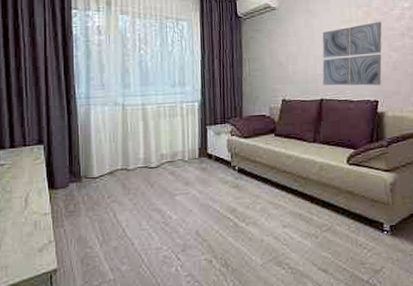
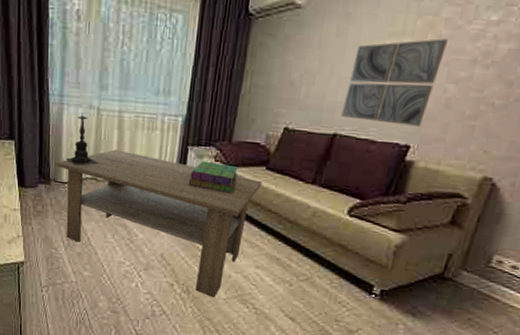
coffee table: none [86,138,274,266] -> present [55,149,263,298]
candle holder: none [95,110,128,160] -> present [65,113,99,166]
stack of books: none [211,136,253,163] -> present [188,160,238,194]

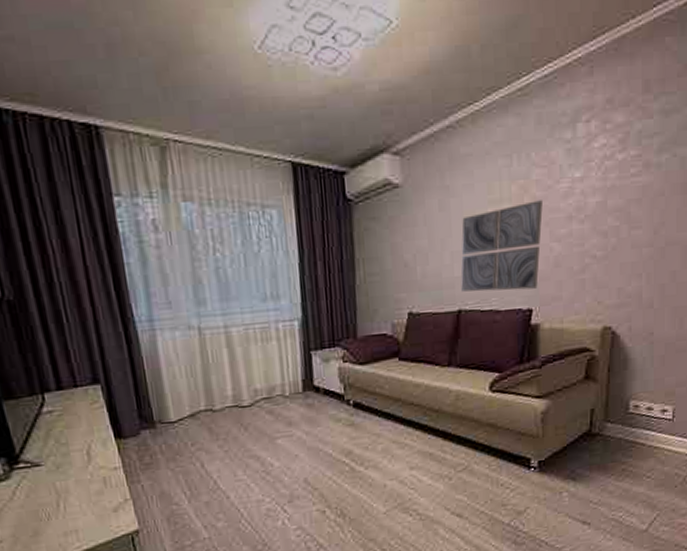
coffee table: present [55,149,263,298] -> none [158,370,398,515]
candle holder: present [65,113,99,166] -> none [169,336,212,400]
stack of books: present [188,160,238,194] -> none [318,363,371,396]

